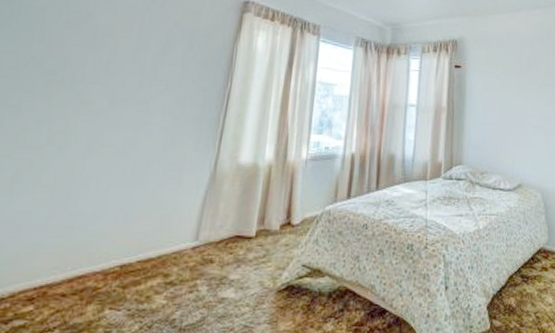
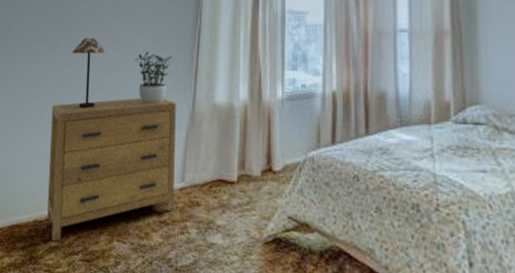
dresser: none [12,156,196,321] -> present [47,97,176,242]
table lamp: none [69,91,117,168] -> present [72,37,107,109]
potted plant: none [151,110,196,164] -> present [134,51,172,104]

